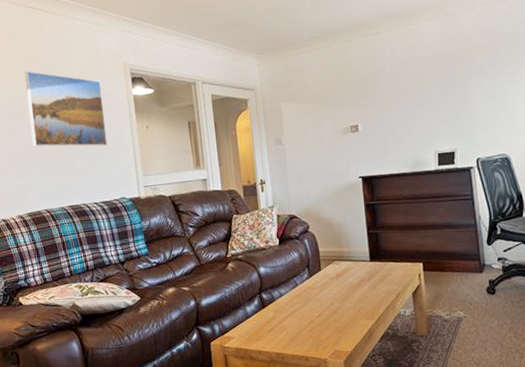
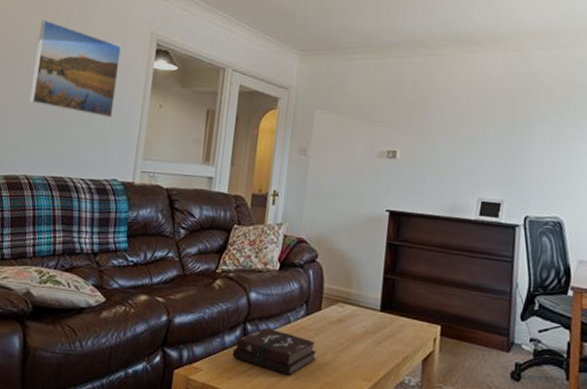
hardback book: none [255,293,325,328] -> present [232,327,317,376]

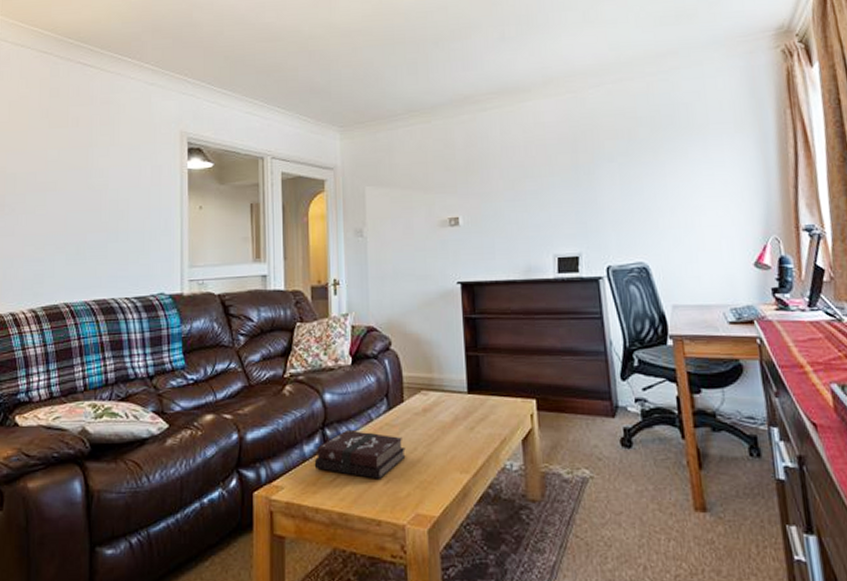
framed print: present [29,19,122,118] -> none [60,134,151,228]

